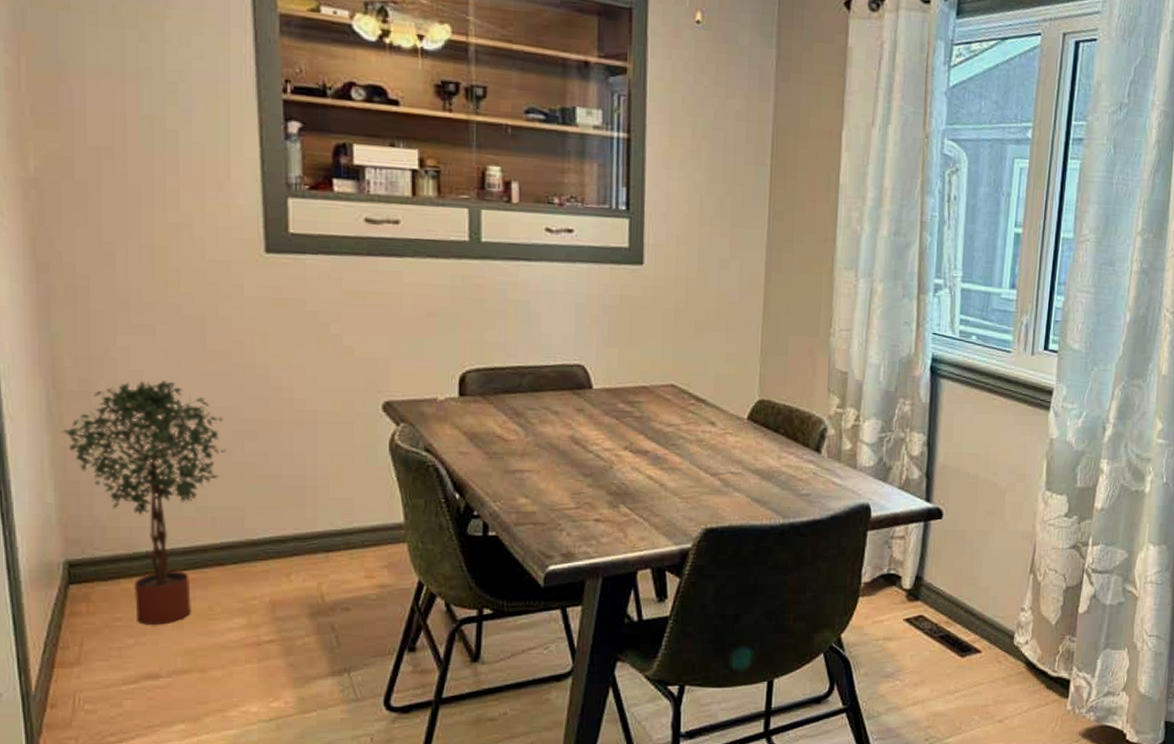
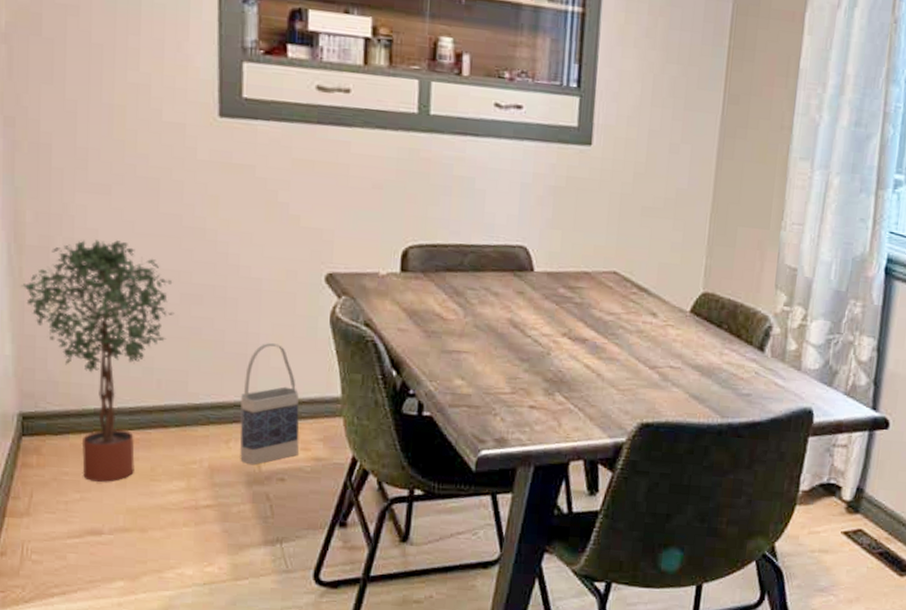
bag: none [301,473,363,597] -> present [240,342,300,465]

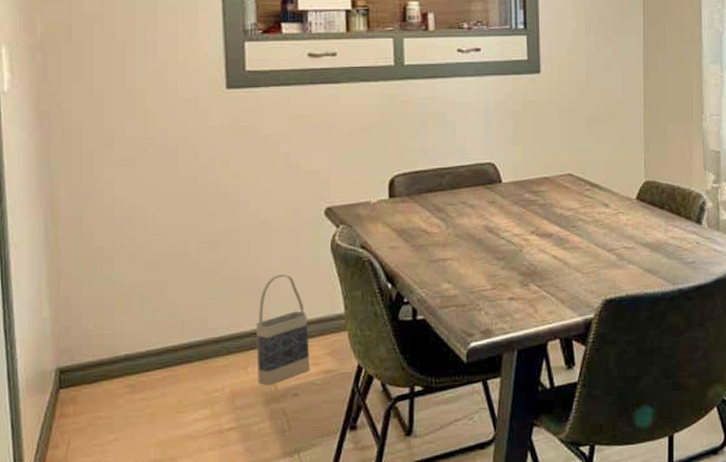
potted tree: present [20,240,175,482] -> none [56,204,194,421]

